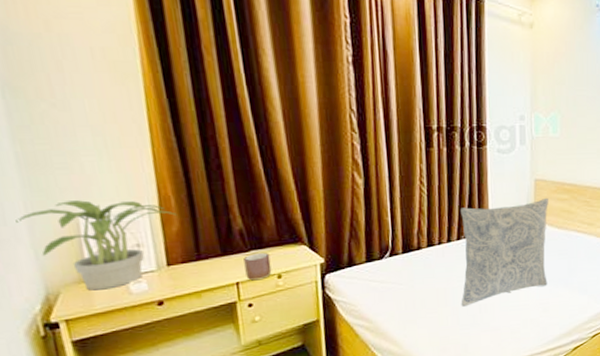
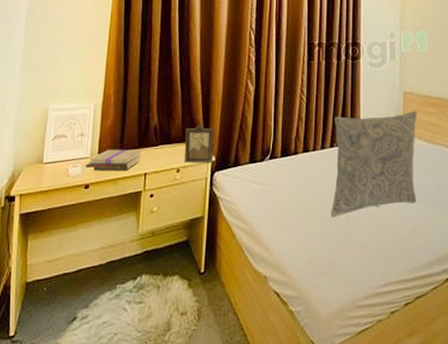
potted plant: present [16,200,177,291] -> none [10,96,113,171]
books: none [153,257,229,285] -> present [86,149,142,171]
mug: present [243,253,272,281] -> none [153,148,174,173]
photo frame: none [282,225,322,268] -> present [184,125,214,163]

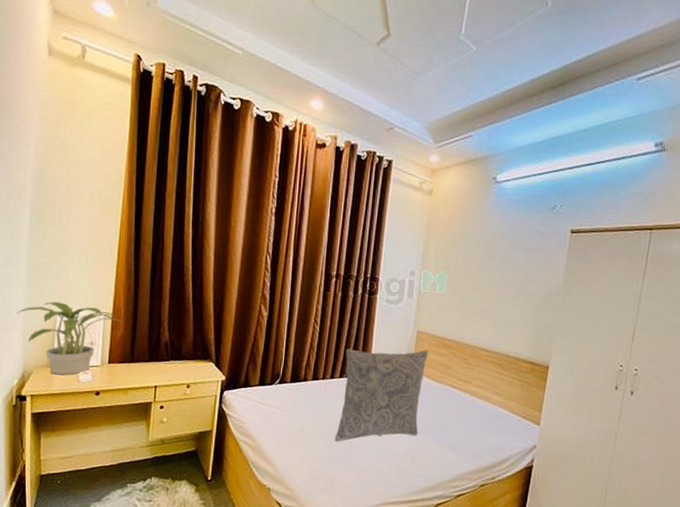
potted plant: none [10,96,113,171] -> present [17,301,123,376]
books: present [86,149,142,171] -> none [96,360,153,381]
photo frame: present [184,125,214,163] -> none [194,344,225,381]

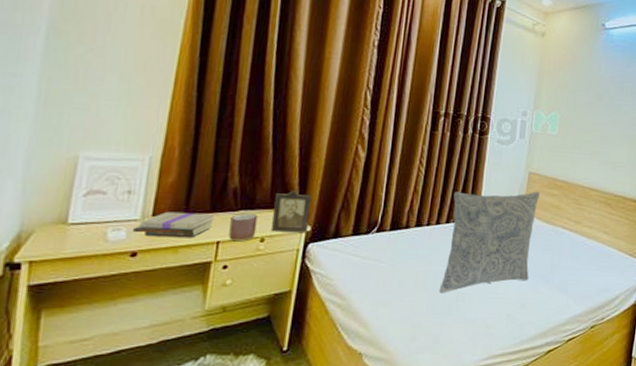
potted plant: present [17,301,123,376] -> none [15,140,177,234]
books: none [96,360,153,381] -> present [133,211,215,238]
mug: none [163,363,184,387] -> present [229,214,258,242]
photo frame: none [194,344,225,381] -> present [271,190,312,233]

